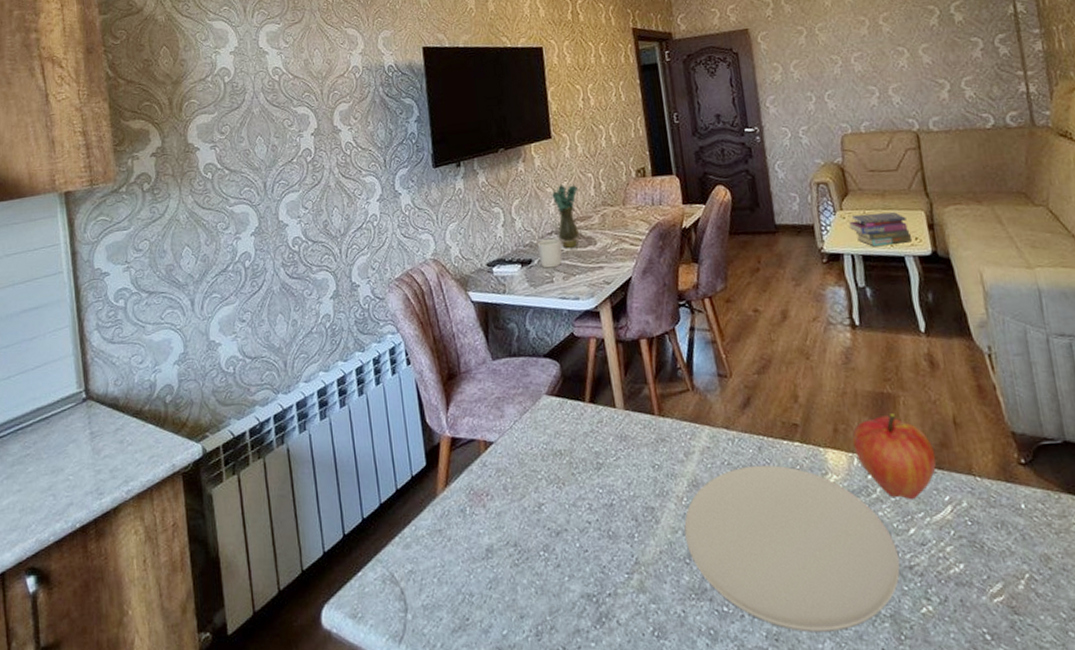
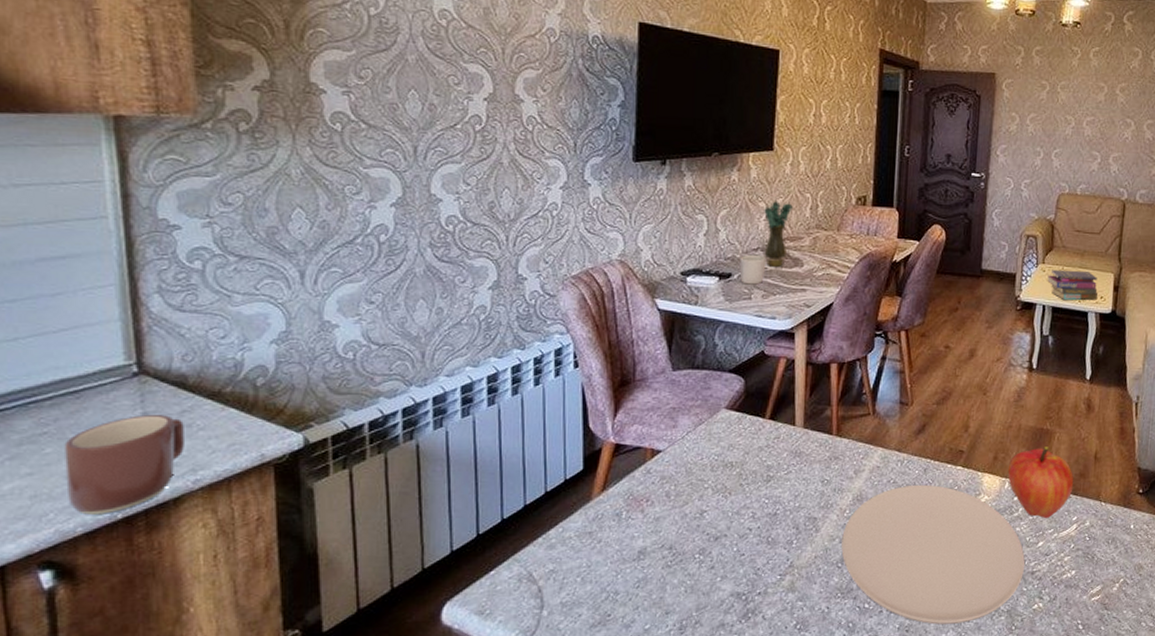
mug: none [40,433,119,525] -> present [64,415,184,515]

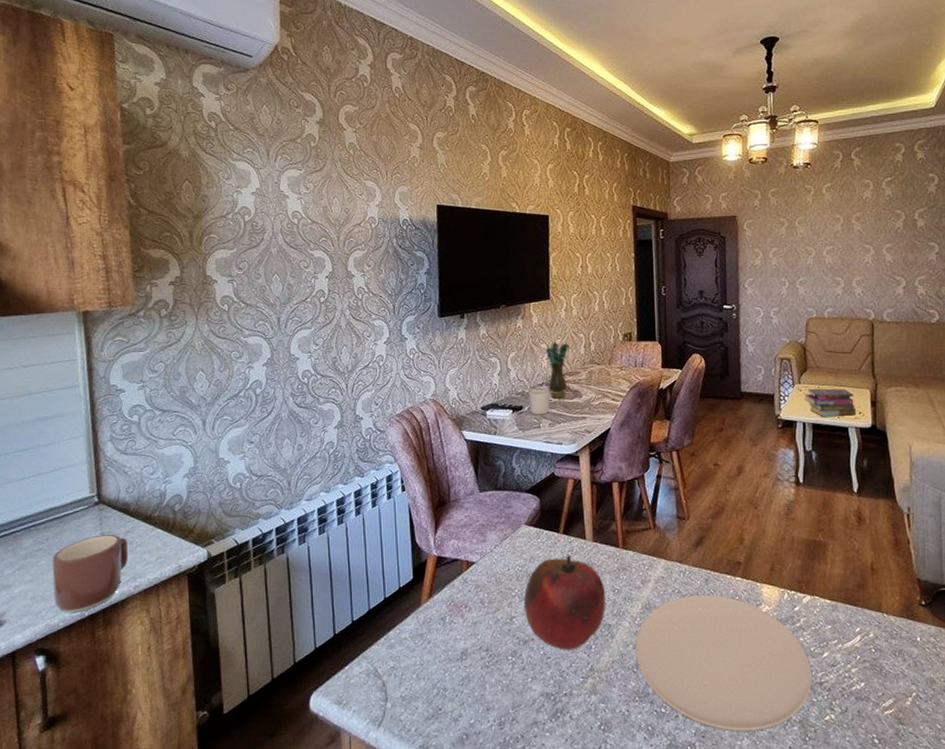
fruit: none [717,443,814,546] -> present [523,555,606,650]
fruit: present [1007,447,1074,519] -> none [785,558,853,630]

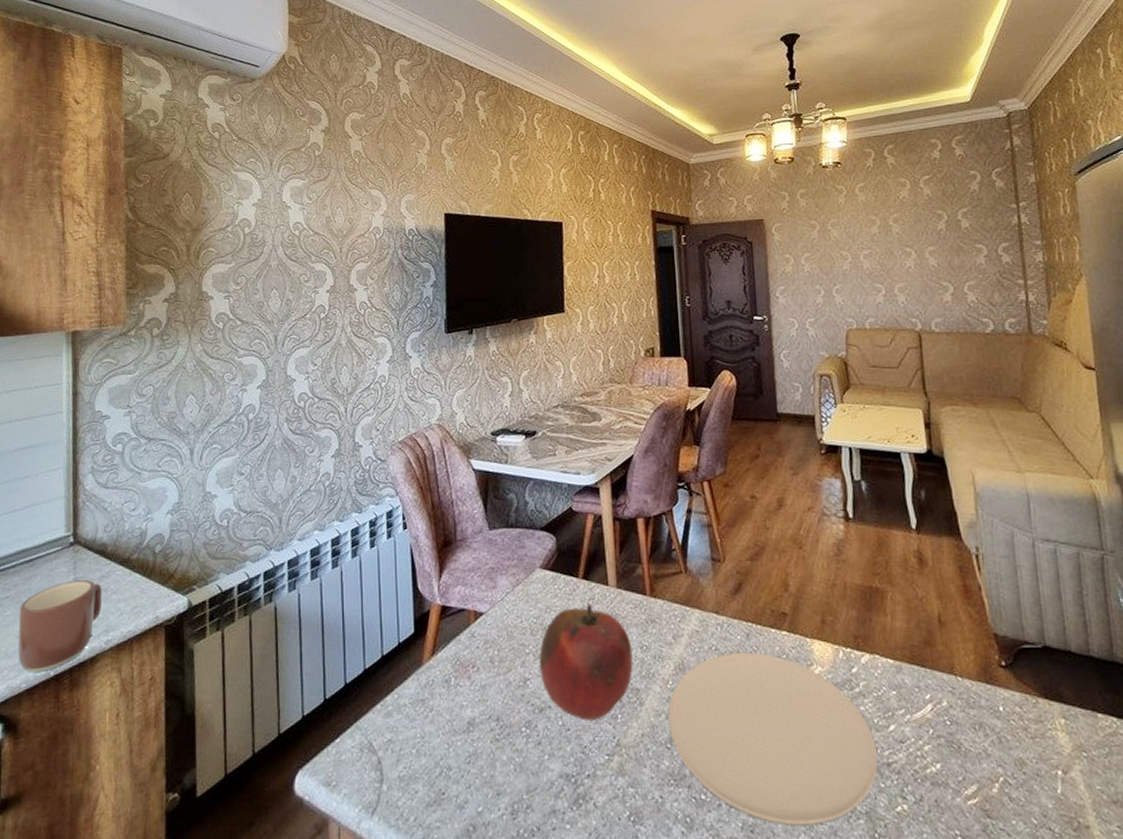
mug: present [528,389,550,415] -> none [542,411,566,441]
vase: present [546,339,569,398] -> none [561,356,587,422]
books: present [804,388,856,418] -> none [849,408,908,442]

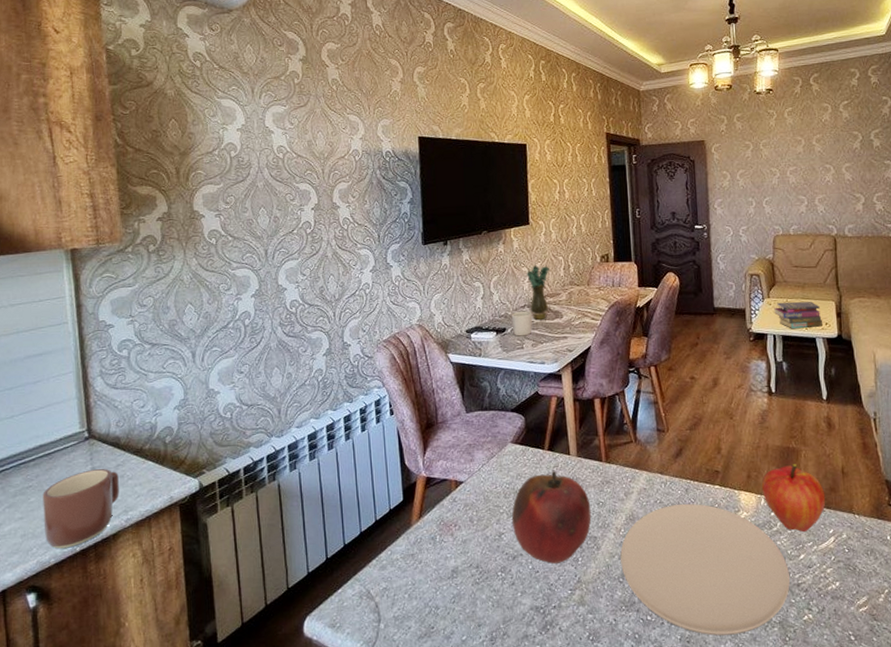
mug: none [542,411,566,441] -> present [511,310,532,336]
vase: none [561,356,587,422] -> present [527,263,549,320]
fruit: none [838,608,920,697] -> present [761,464,826,533]
books: none [849,408,908,442] -> present [774,301,822,329]

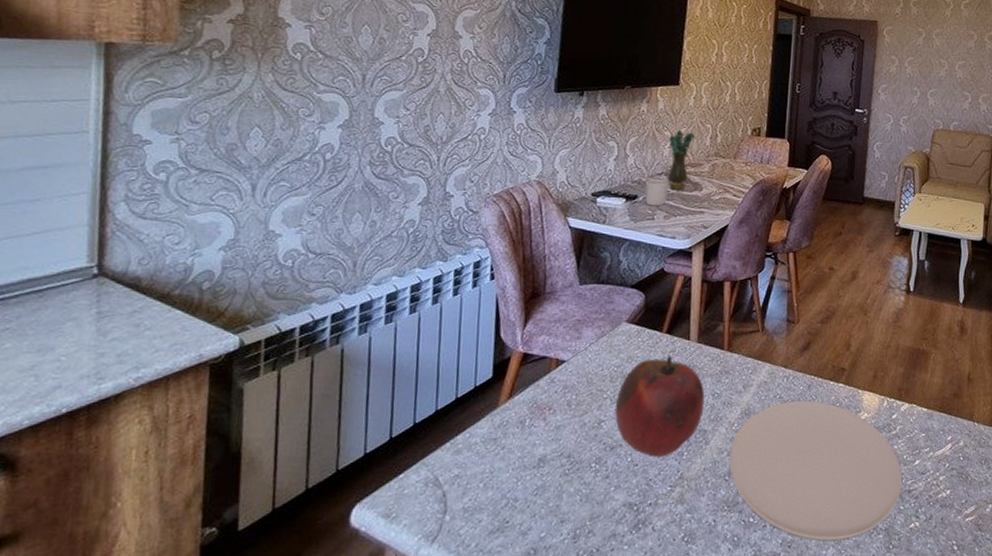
mug: present [42,469,119,549] -> none [19,314,133,408]
fruit: present [761,464,826,533] -> none [886,367,949,438]
books: present [774,301,822,329] -> none [923,198,970,228]

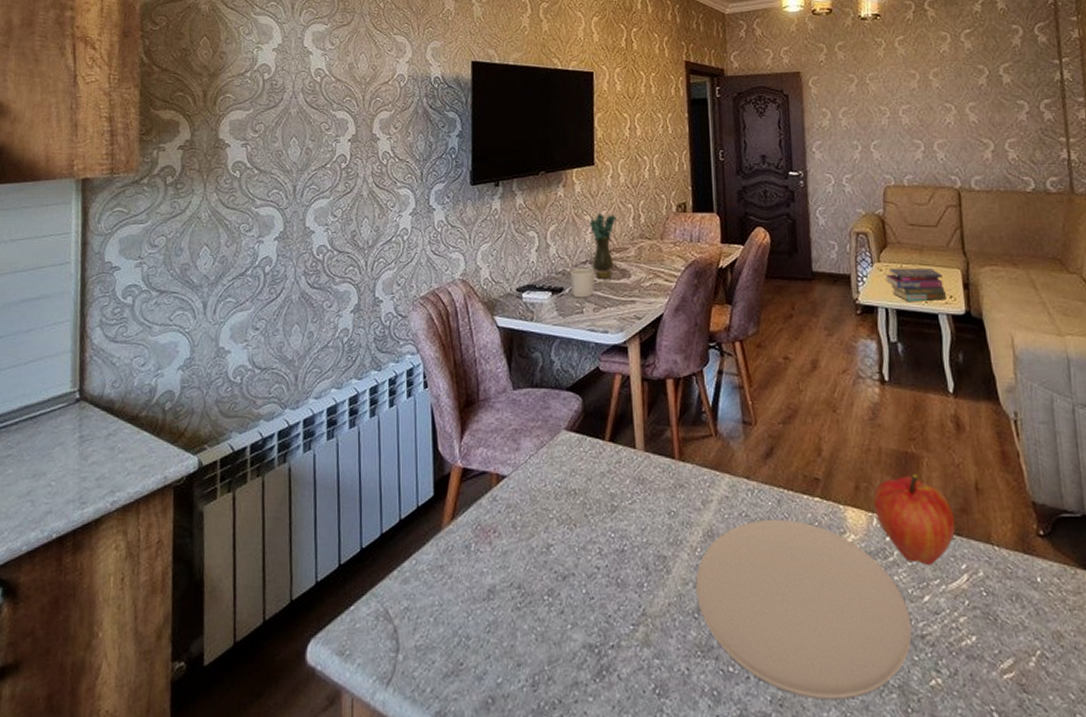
fruit: present [614,356,705,457] -> none [562,468,661,588]
fruit: none [886,367,949,438] -> present [873,474,956,566]
books: none [923,198,970,228] -> present [885,267,946,302]

